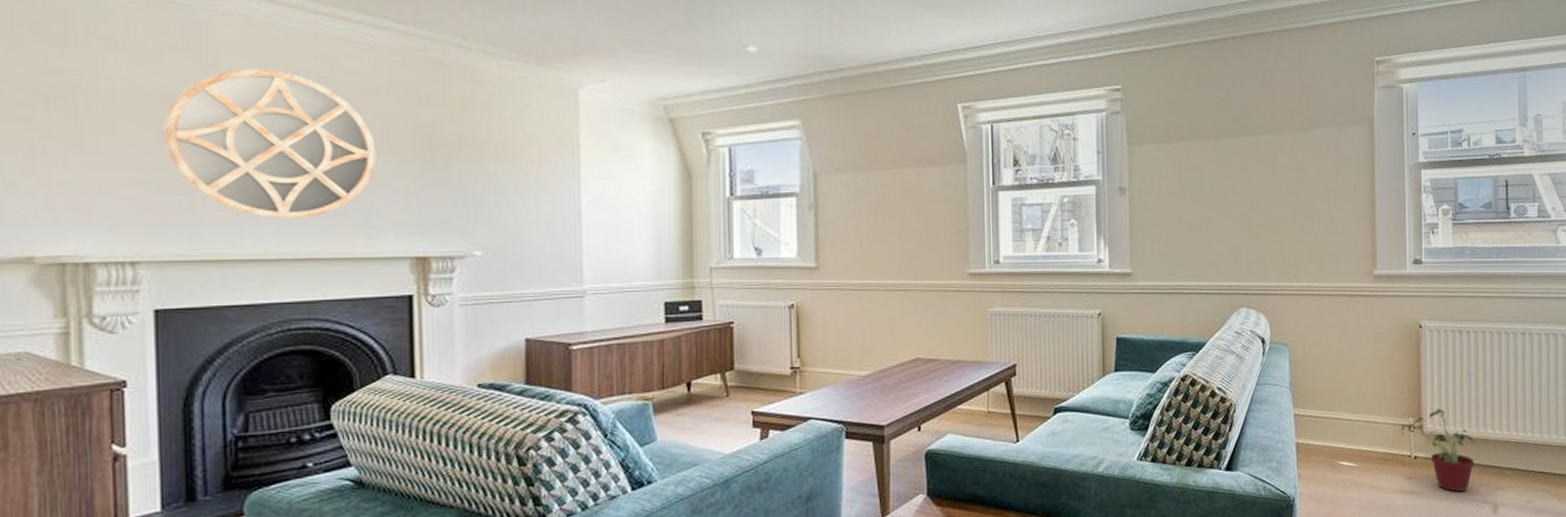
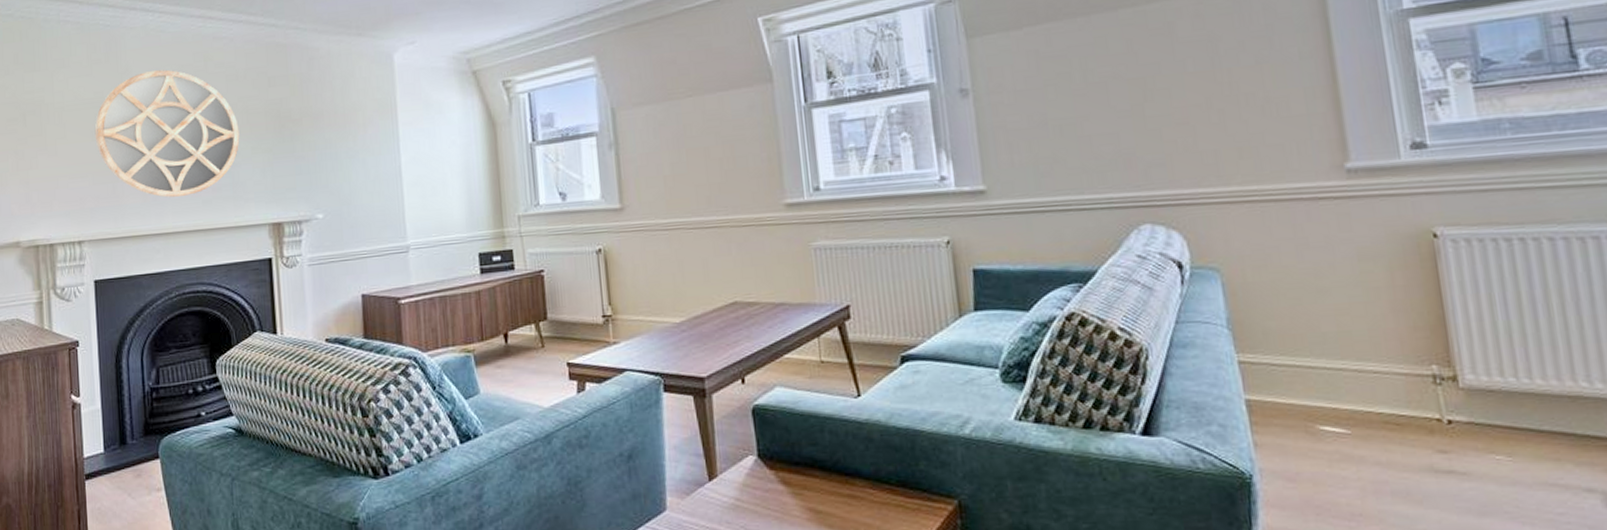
potted plant: present [1399,408,1475,493] -> none [1415,351,1561,475]

